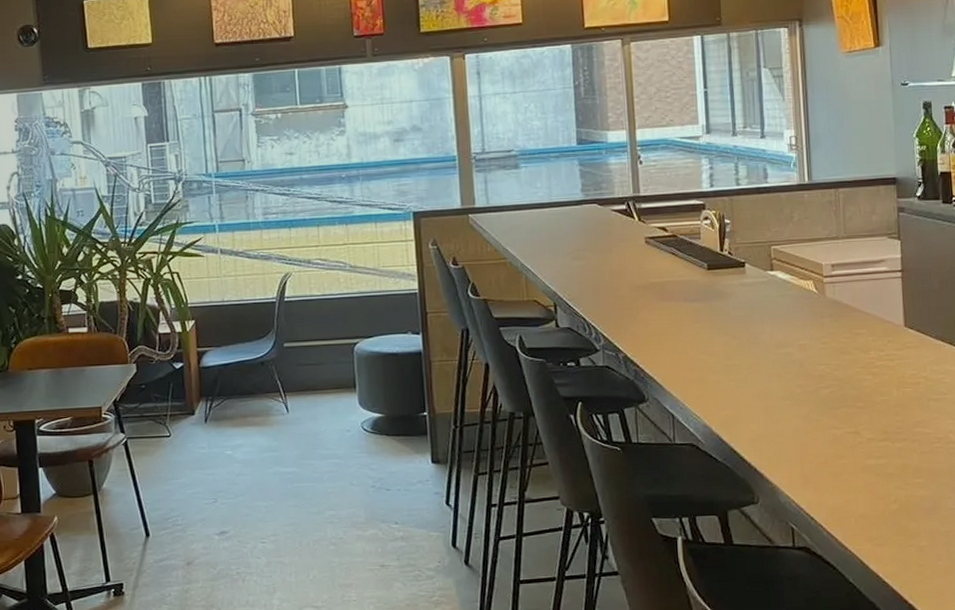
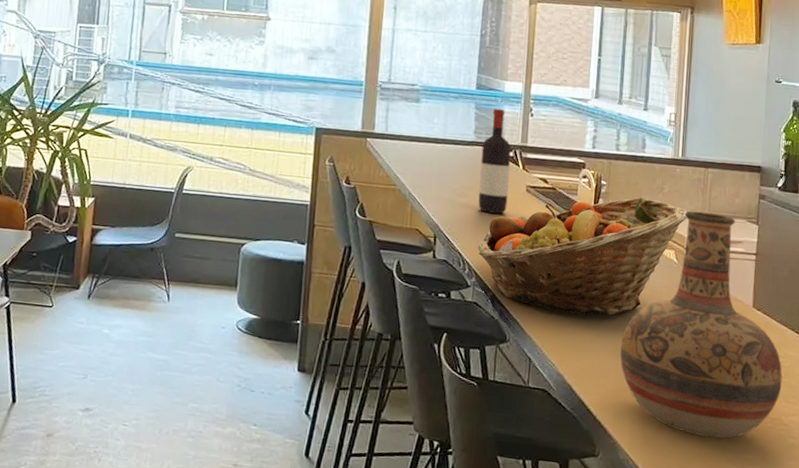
wine bottle: none [592,161,627,272] -> present [478,108,512,214]
fruit basket: none [602,230,822,363] -> present [478,197,688,316]
vase: none [767,235,946,467] -> present [620,211,783,439]

